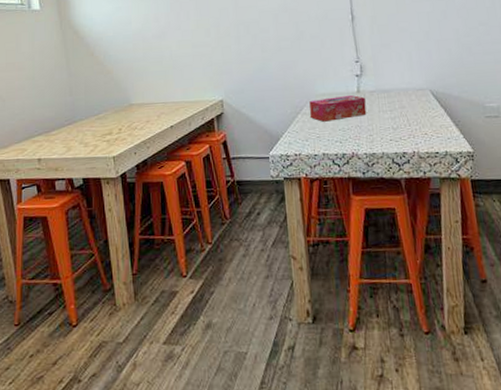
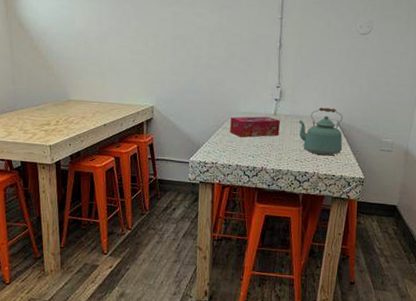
kettle: none [386,76,442,131] -> present [299,107,343,156]

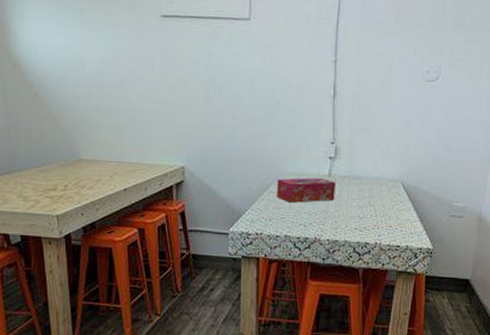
kettle: present [299,107,343,156] -> none [357,166,408,223]

